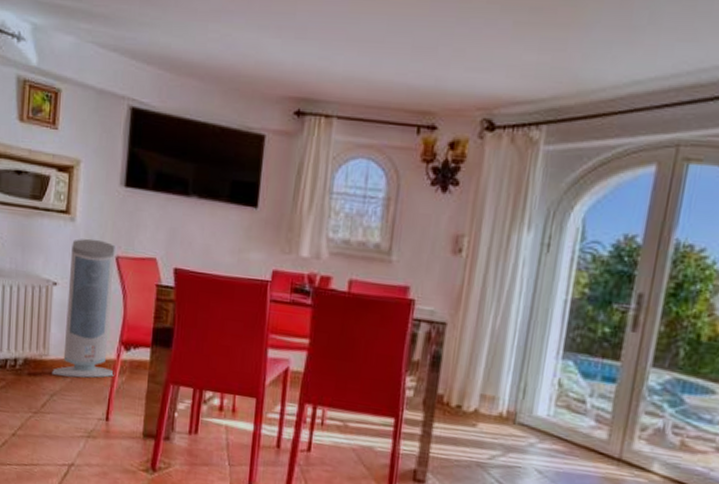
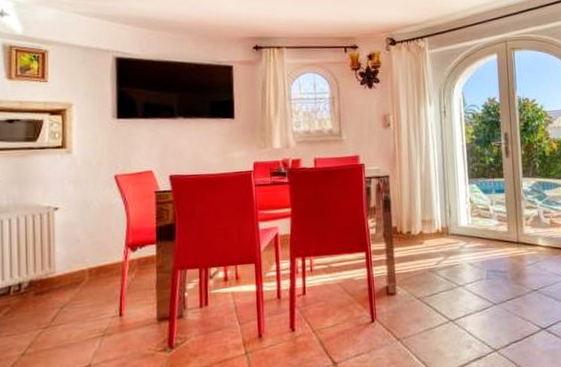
air purifier: present [52,238,115,378] -> none [60,164,125,288]

